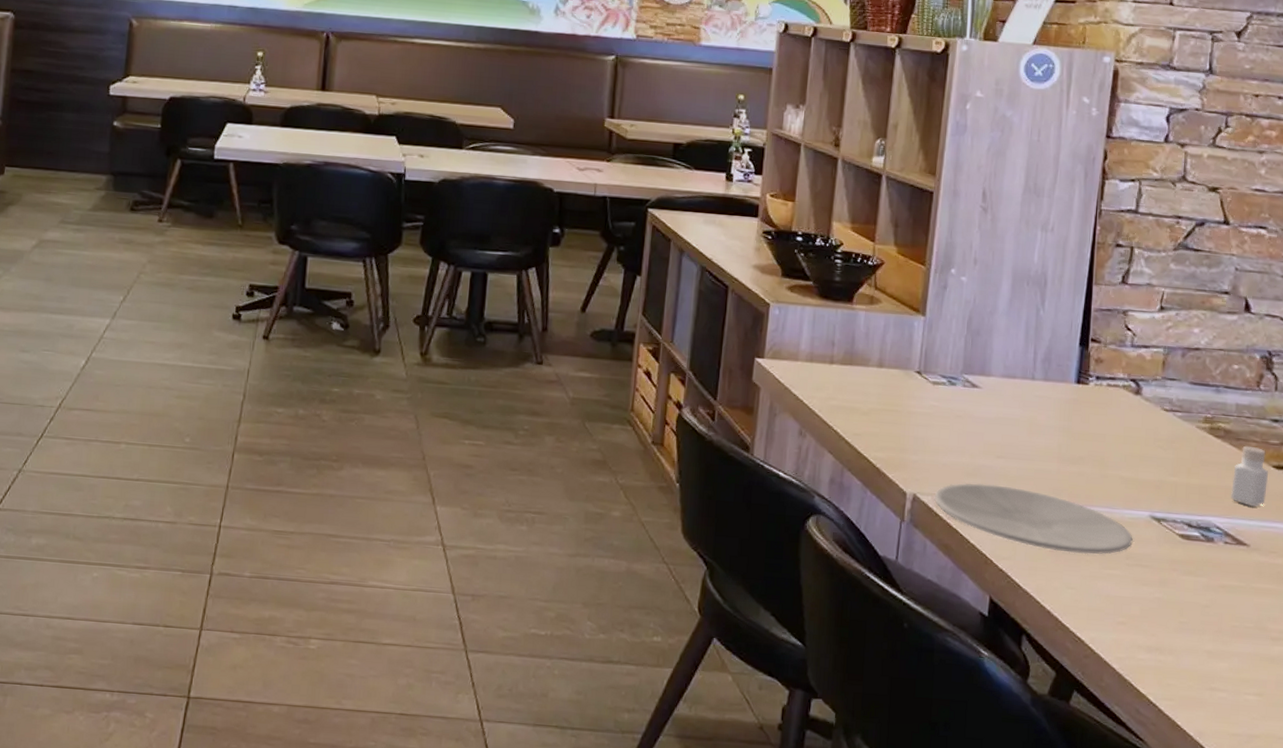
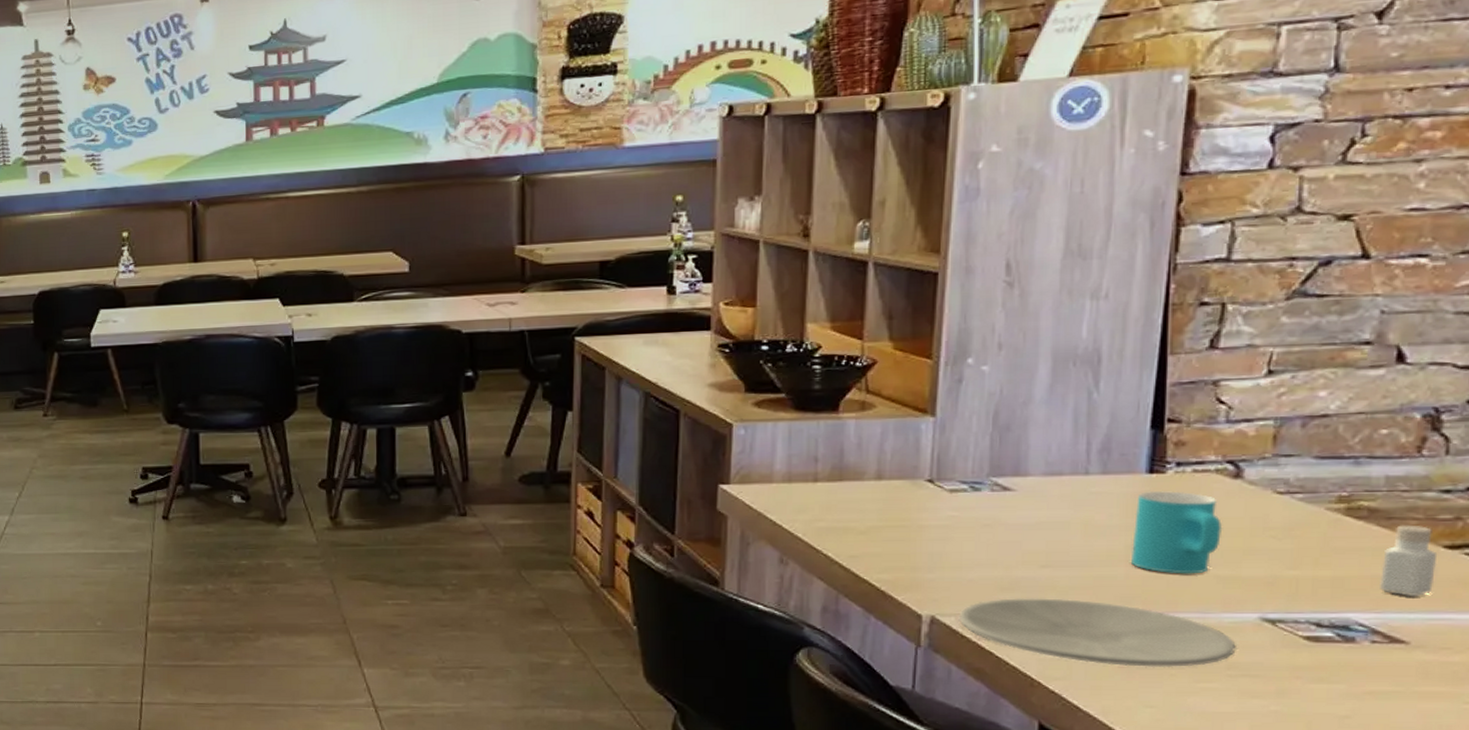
cup: none [1062,398,1127,474] -> present [1132,490,1223,574]

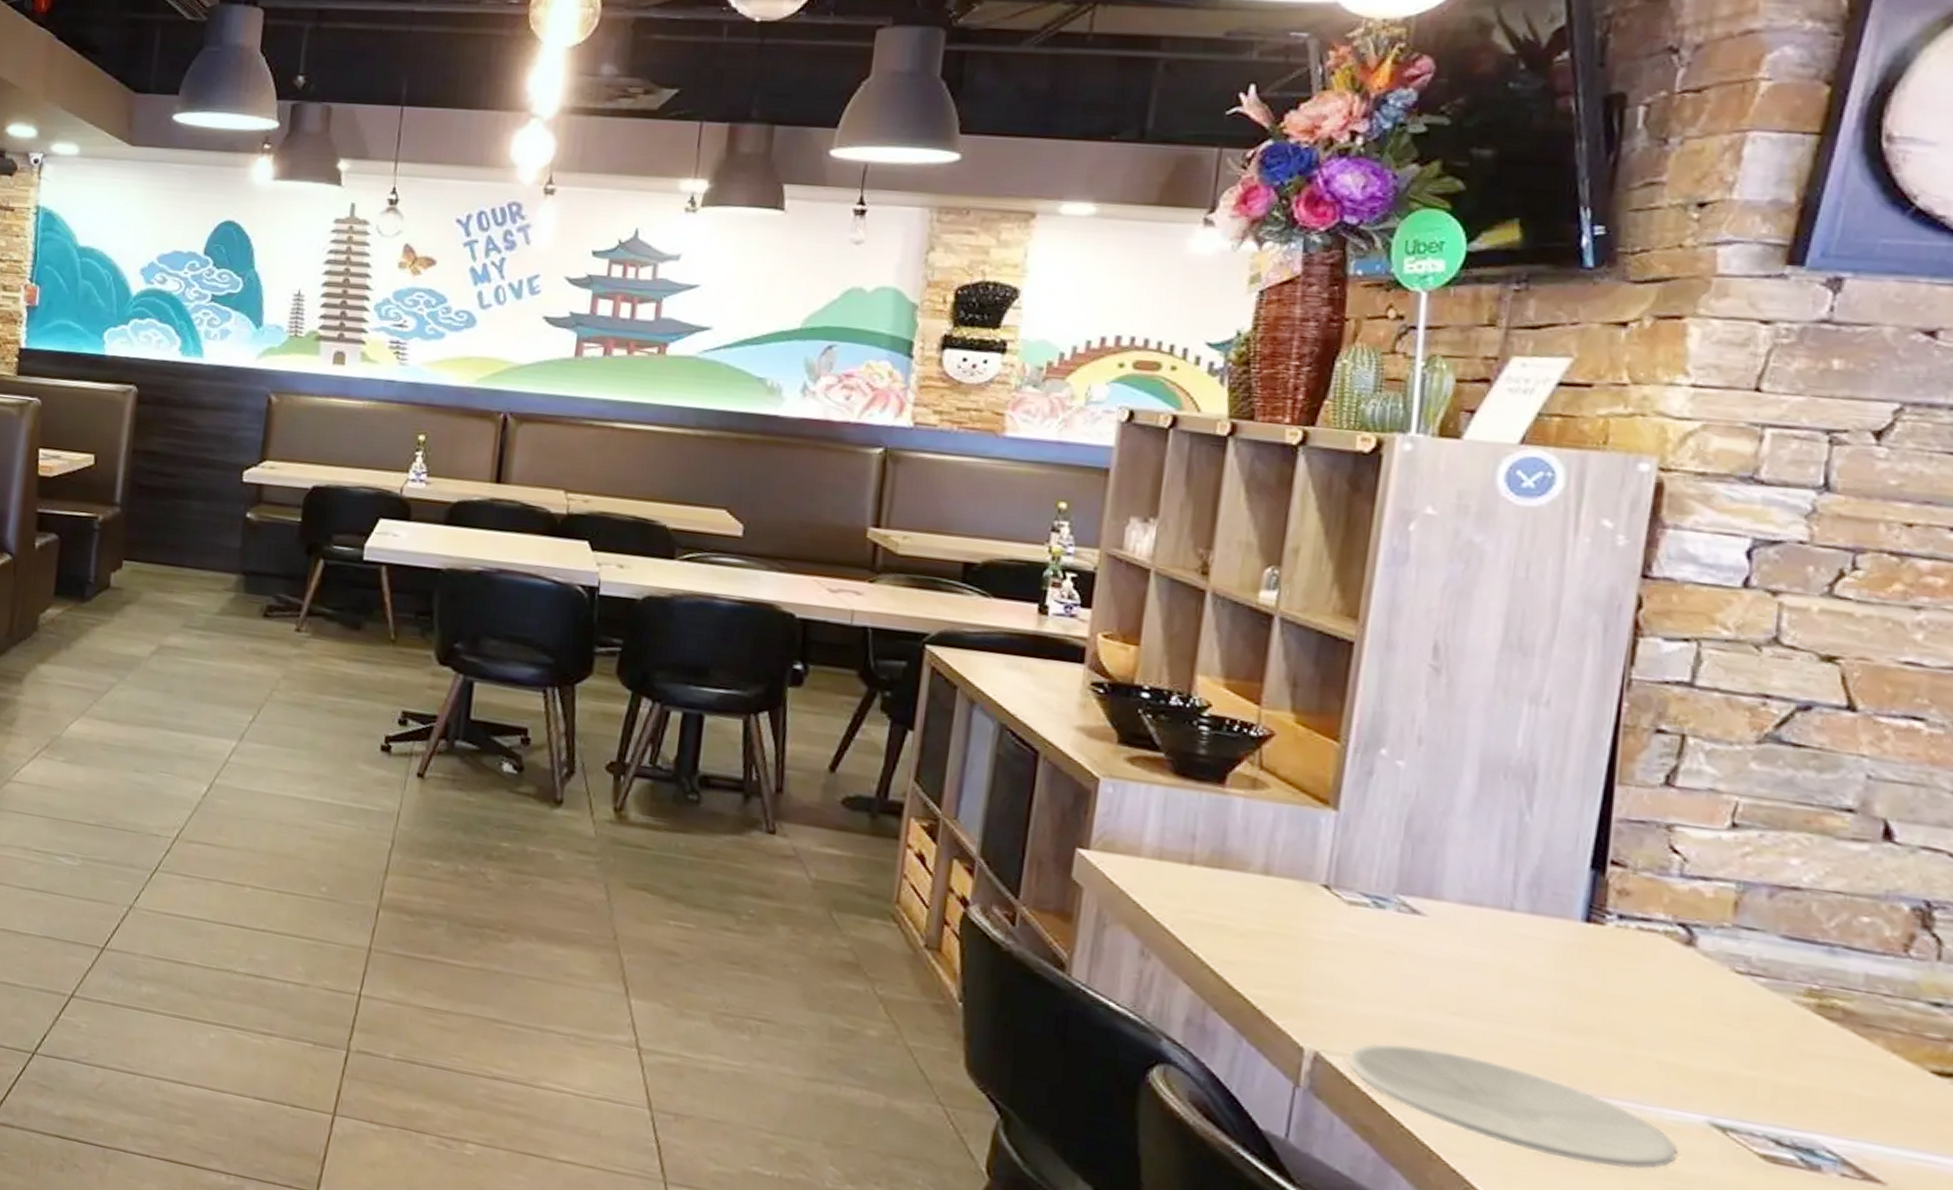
cup: present [1132,490,1223,574] -> none [1558,943,1669,1054]
pepper shaker: present [1378,525,1438,596] -> none [1852,1036,1924,1128]

